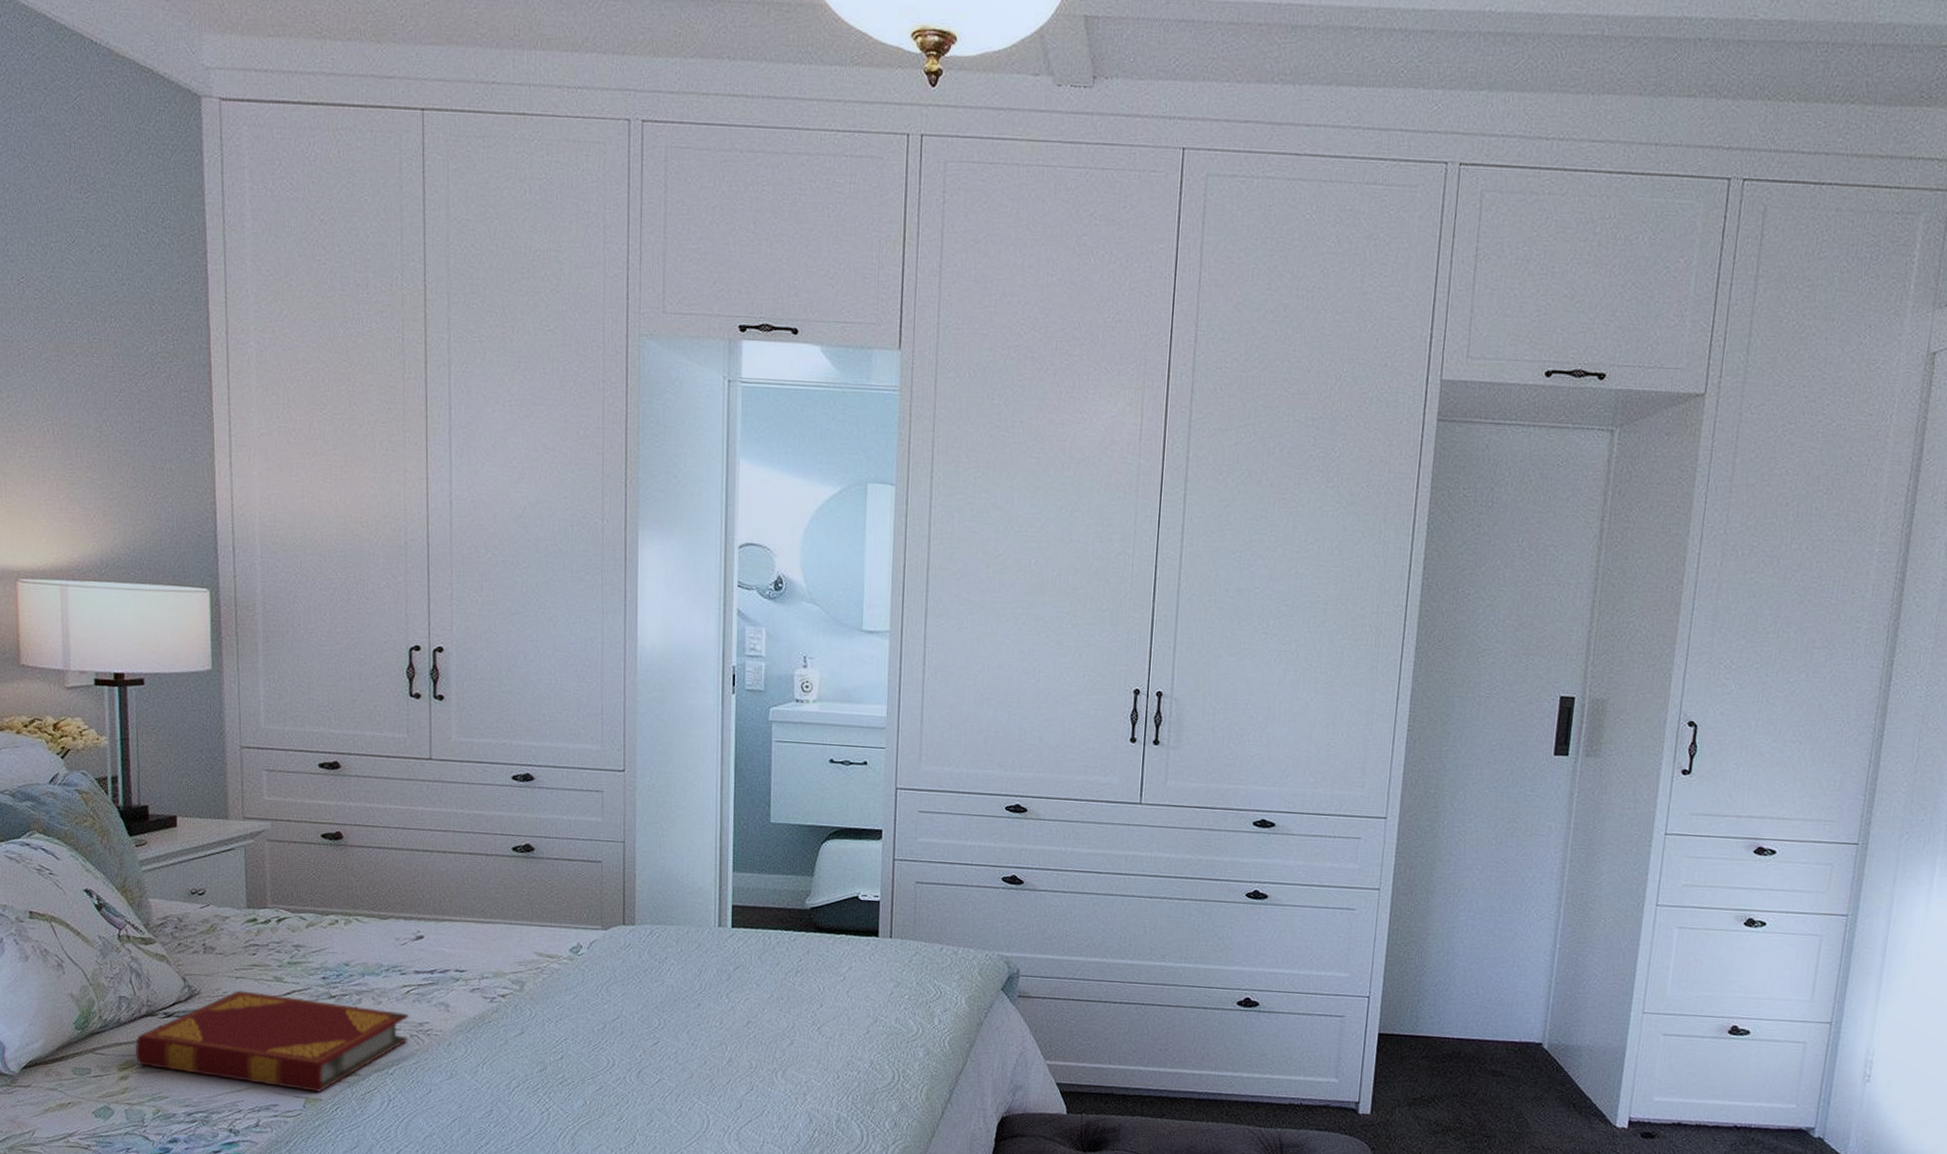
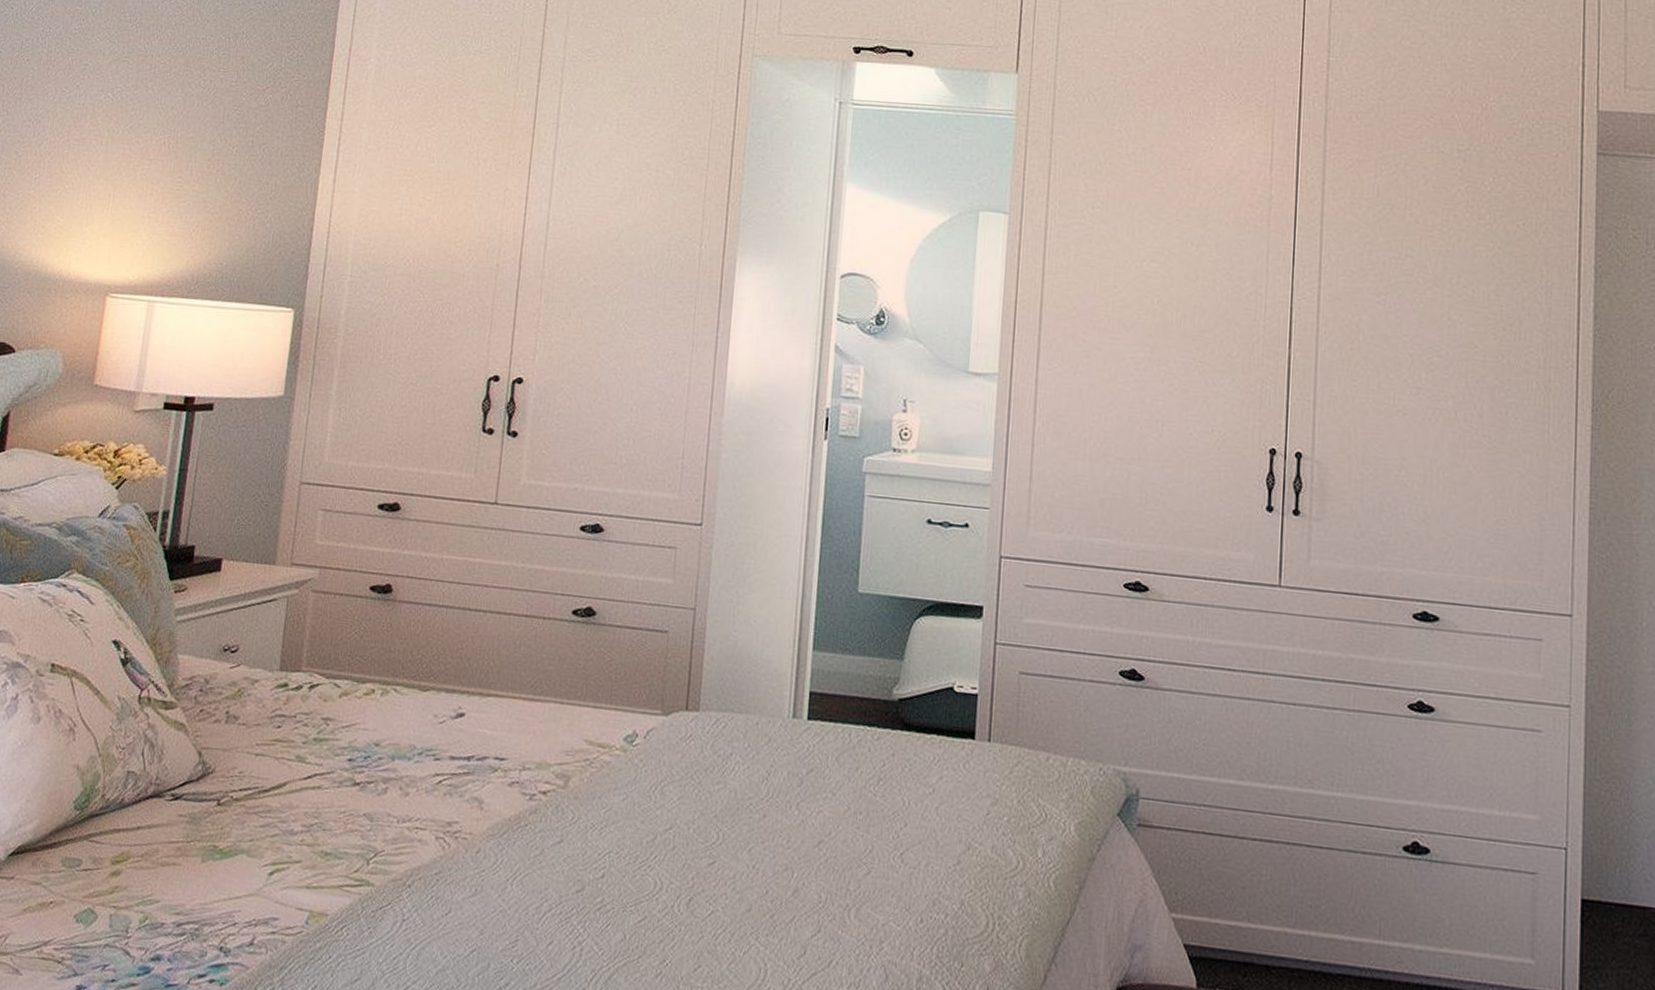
hardback book: present [136,990,409,1092] -> none [133,770,438,905]

